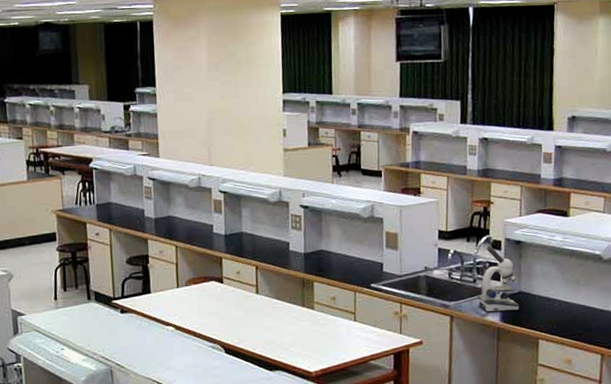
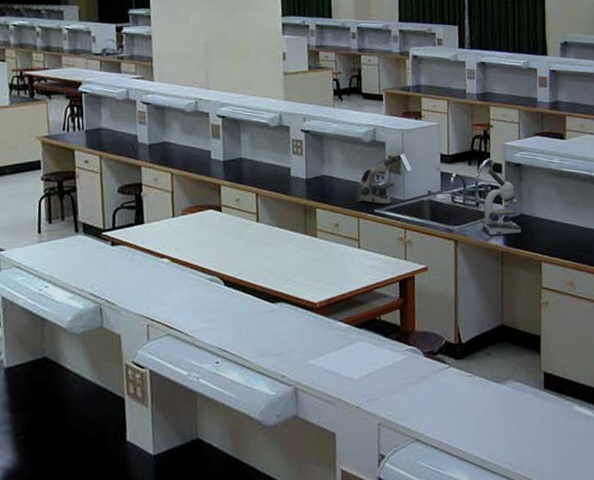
microscope: none [353,229,410,280] -> present [356,153,412,205]

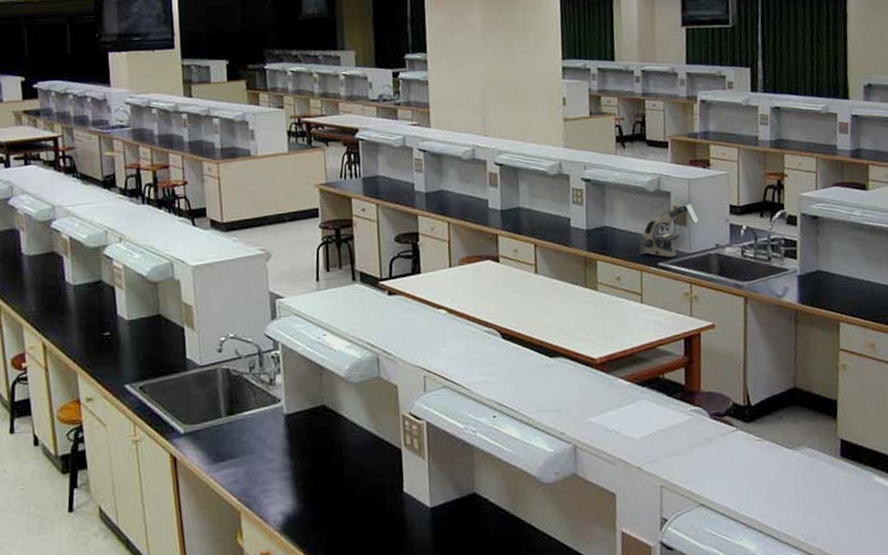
microscope: present [480,168,522,236] -> none [772,220,818,293]

